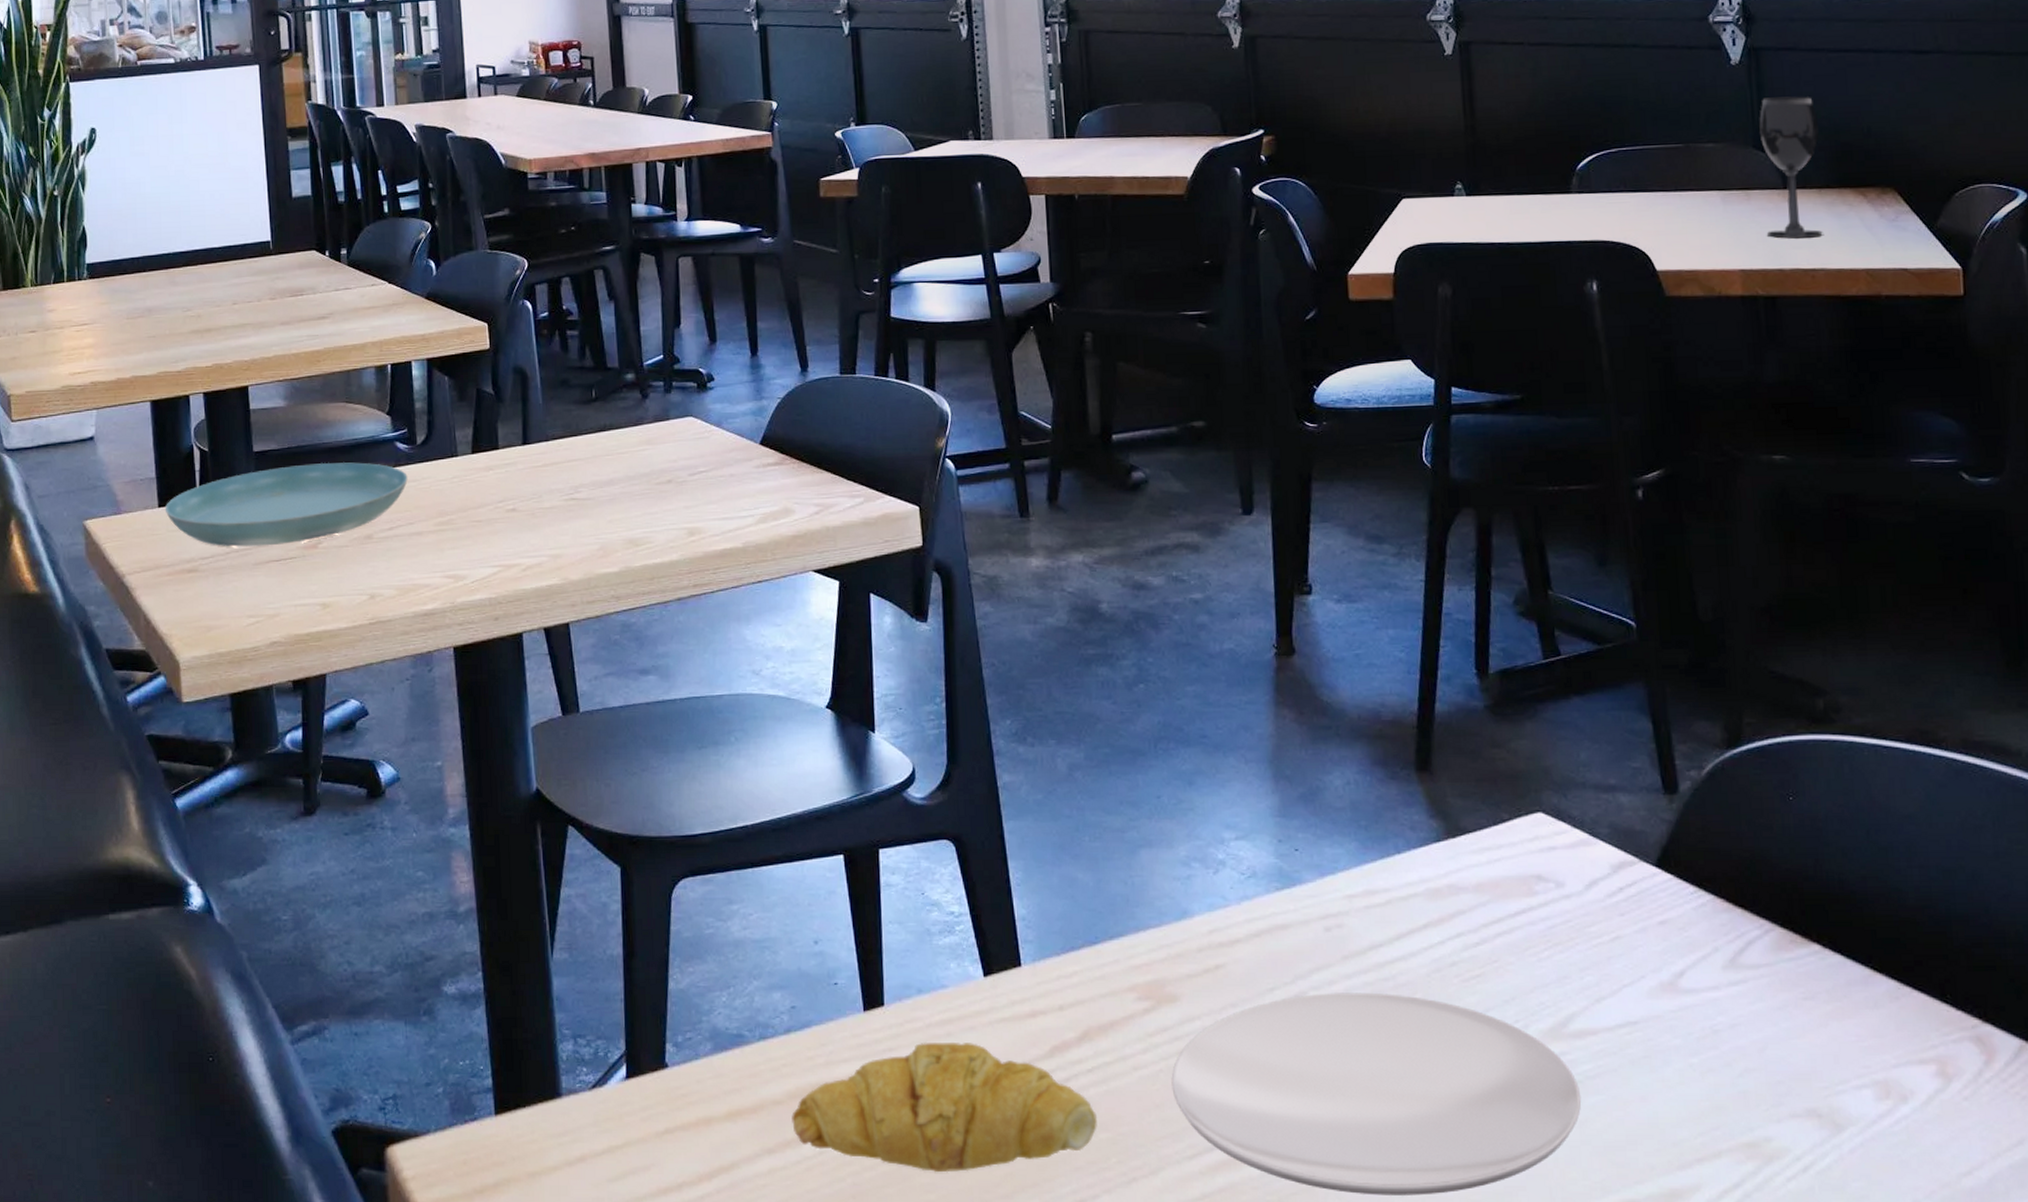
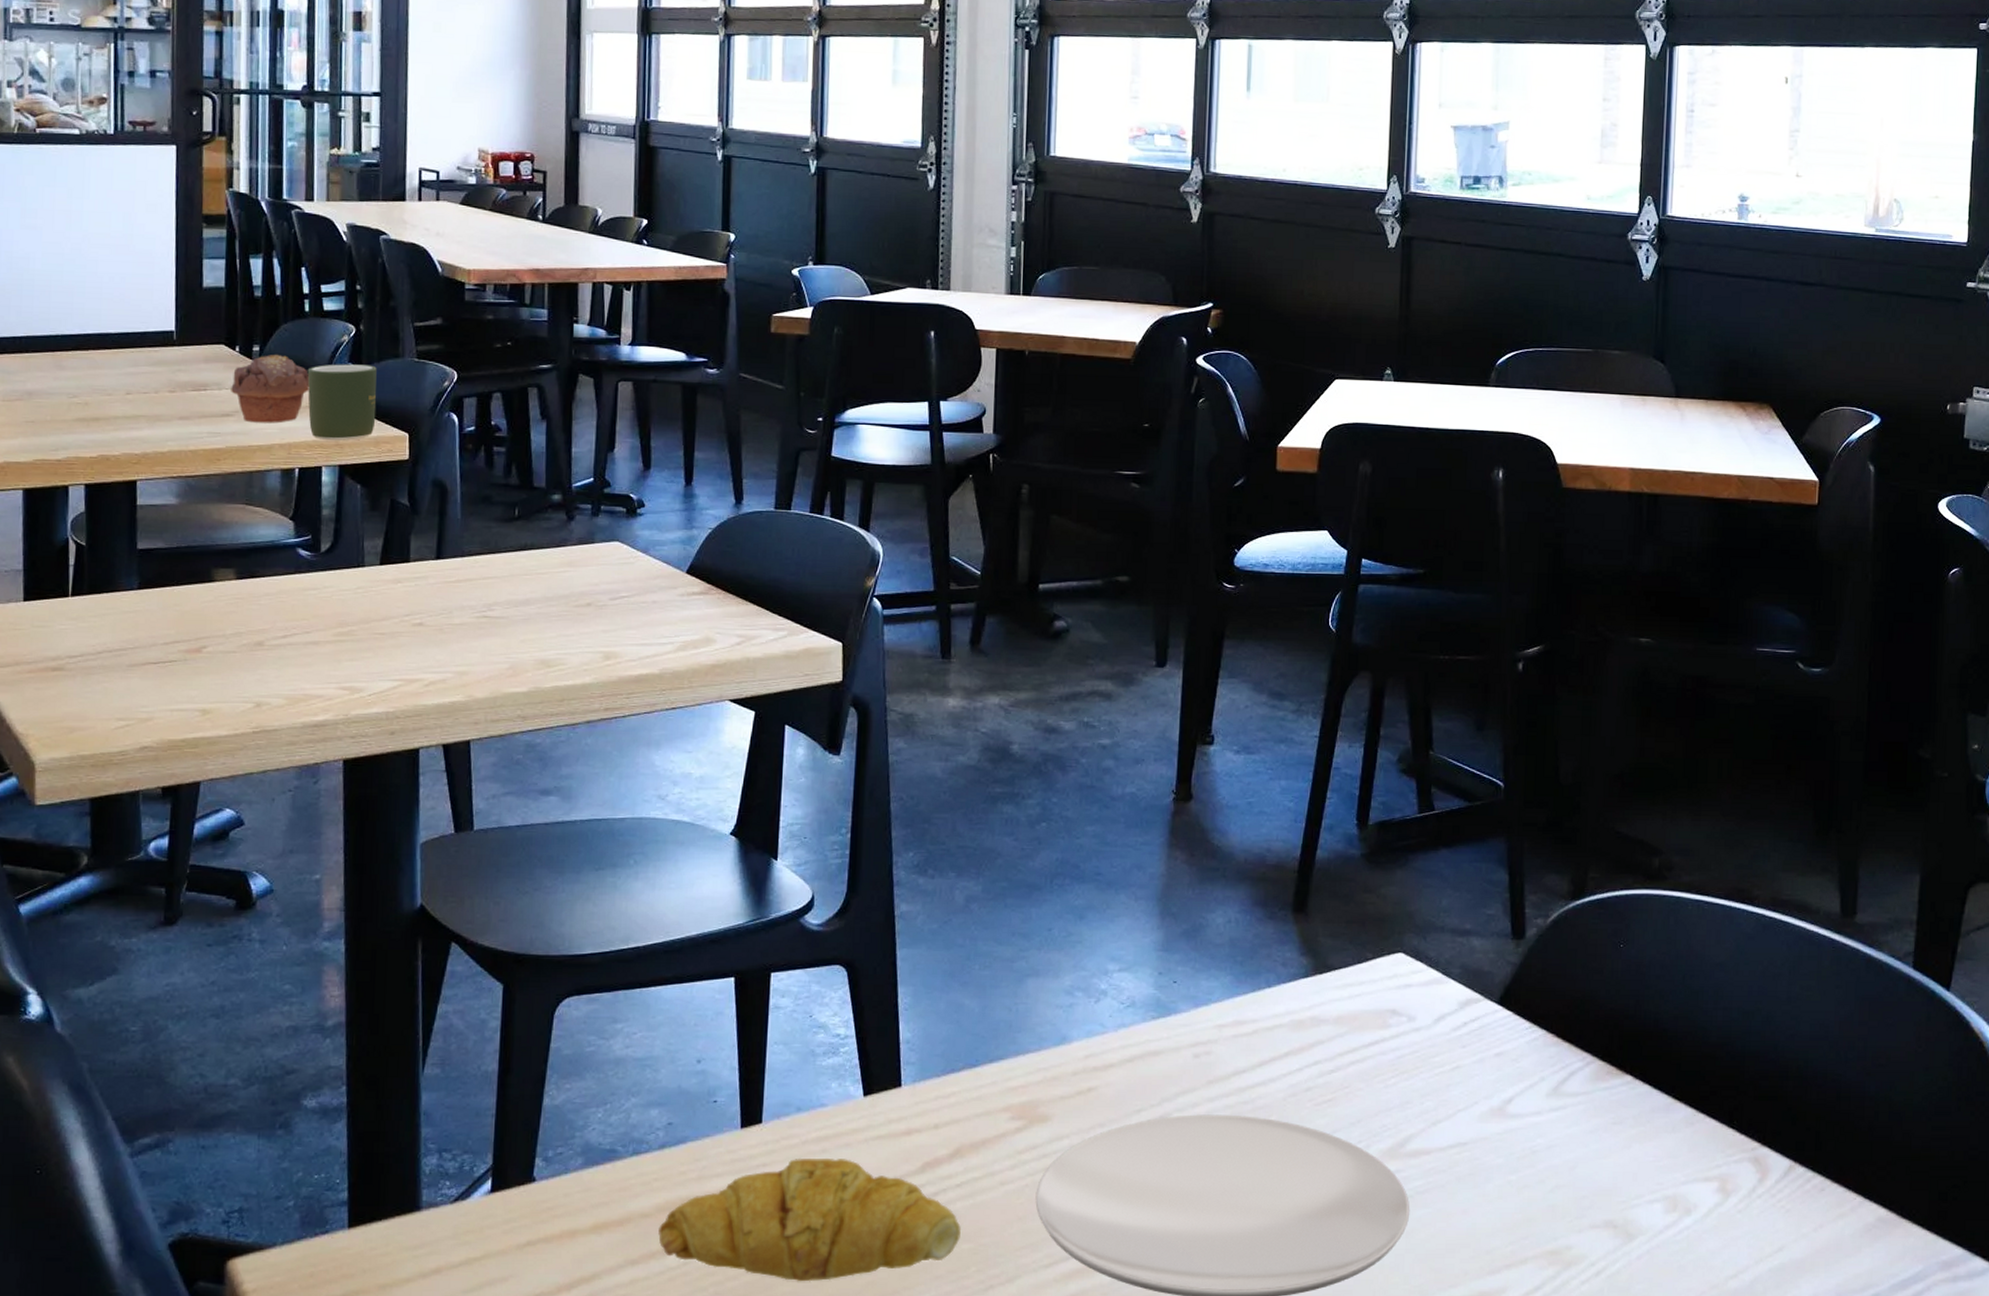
saucer: present [164,462,408,547] -> none [30,565,308,648]
muffin: none [323,256,394,324] -> present [229,355,310,424]
mug: none [391,259,457,335] -> present [307,364,377,441]
wine glass: present [1758,96,1823,238] -> none [1657,313,1713,443]

